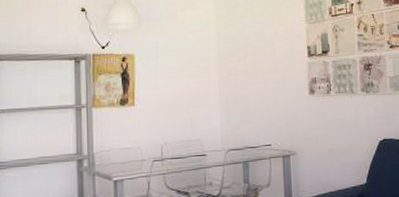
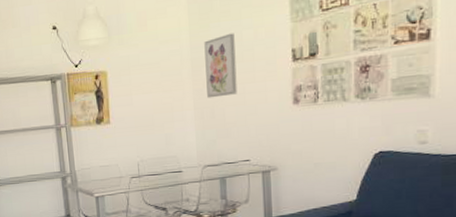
wall art: none [230,28,260,86] -> present [204,33,237,98]

